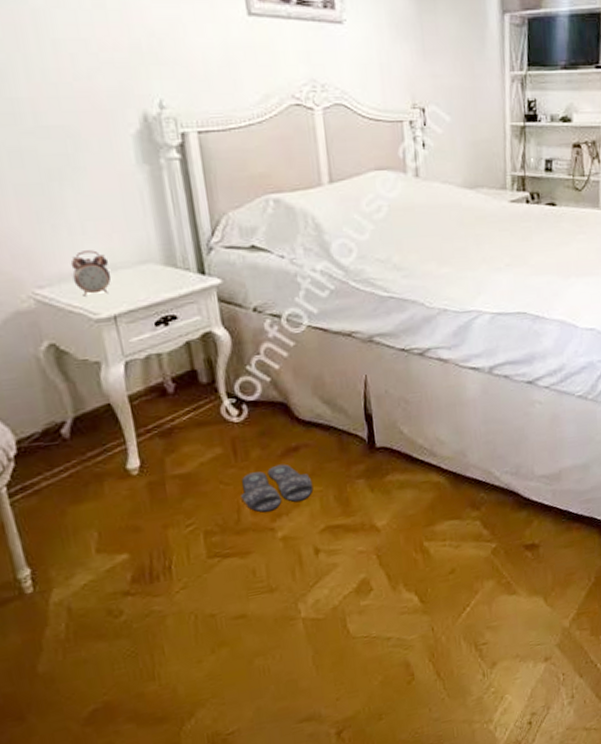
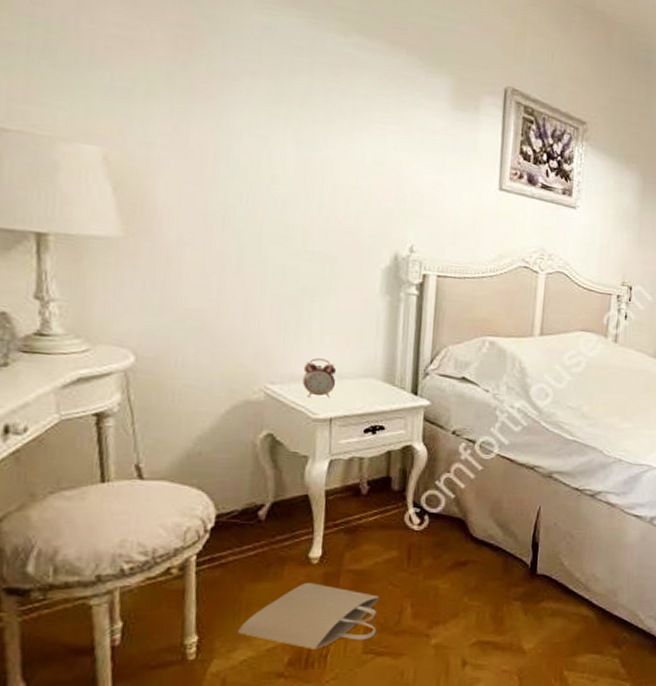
tote bag: none [70,494,217,563] -> present [237,582,380,649]
slippers: present [241,464,314,513] -> none [406,575,473,618]

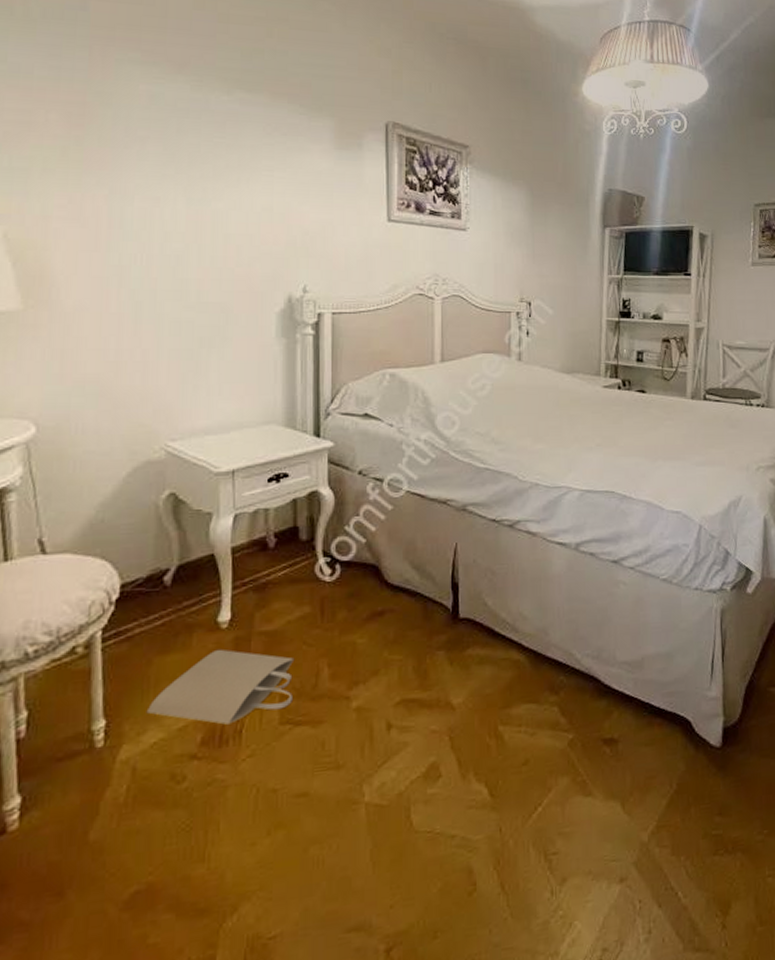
alarm clock: present [302,358,336,397] -> none [203,410,237,451]

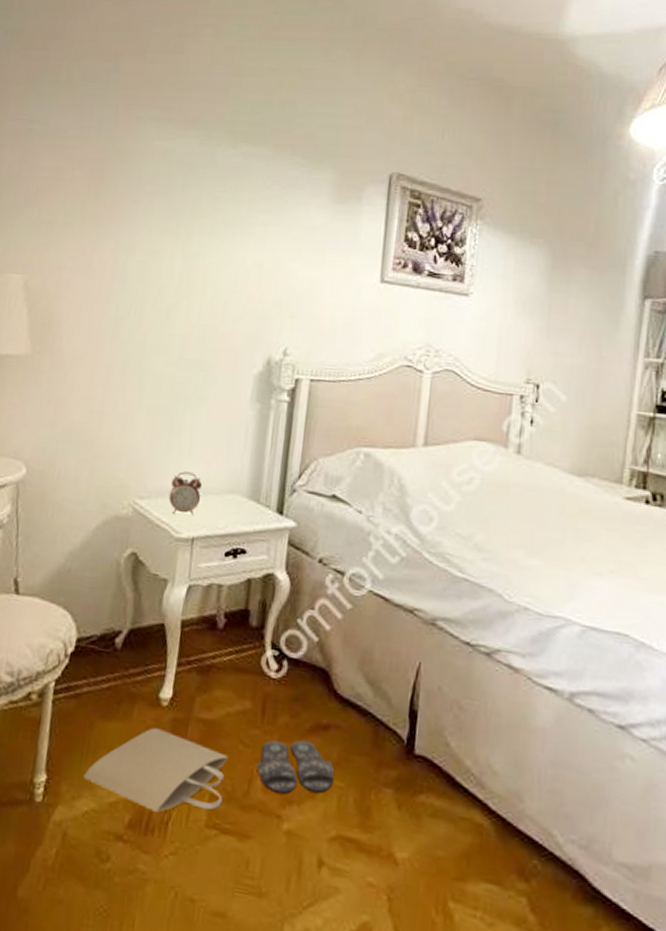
alarm clock: none [203,410,237,451] -> present [168,471,202,515]
slippers: none [322,628,393,679] -> present [257,740,335,794]

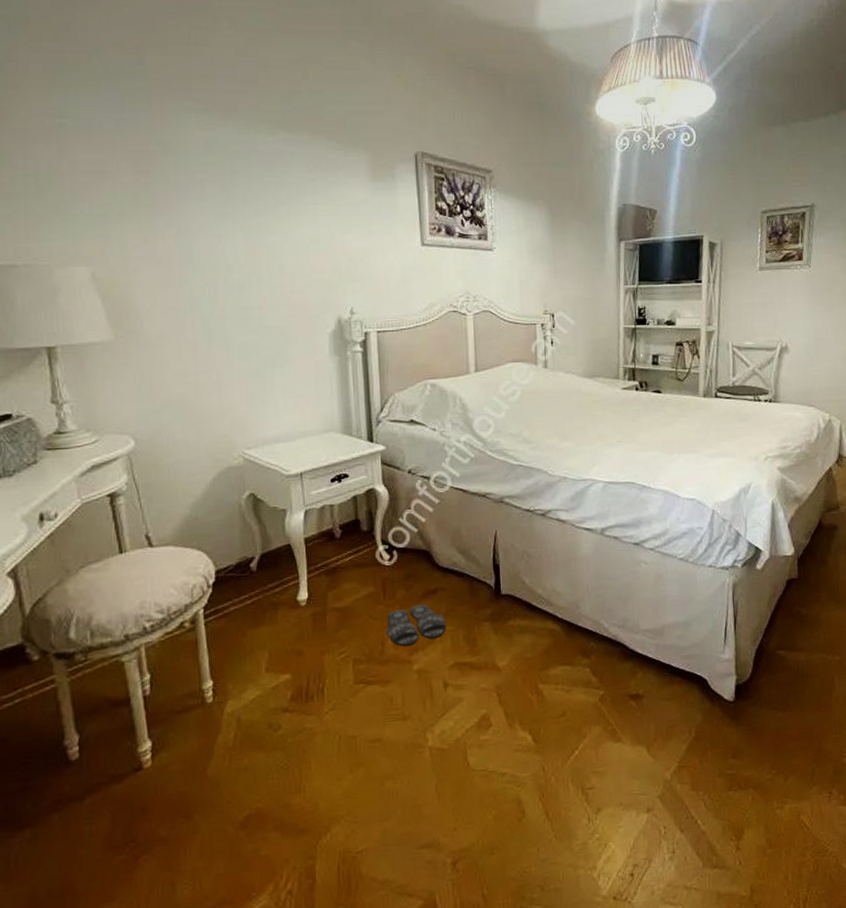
tote bag: present [83,727,229,812] -> none [244,622,364,684]
alarm clock: present [168,471,202,515] -> none [273,421,302,457]

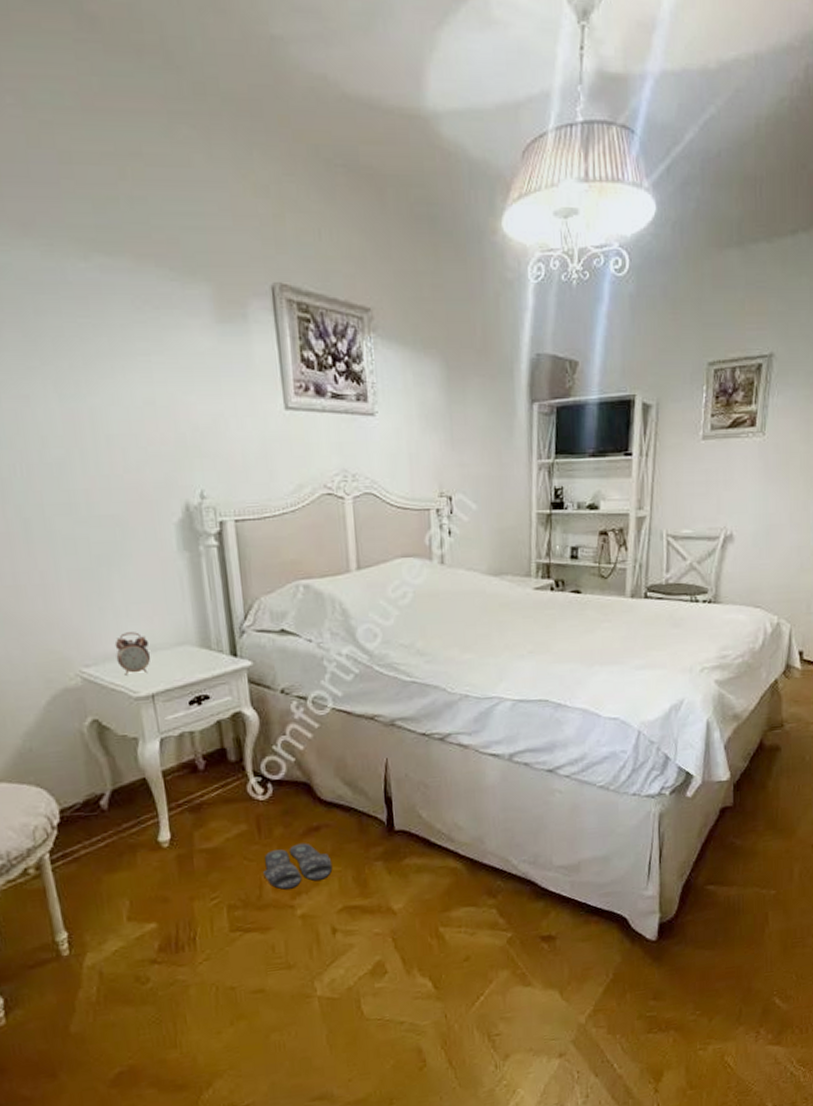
alarm clock: none [273,421,302,457] -> present [114,632,151,675]

